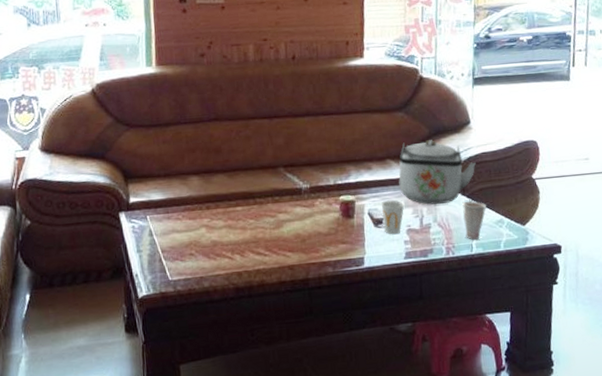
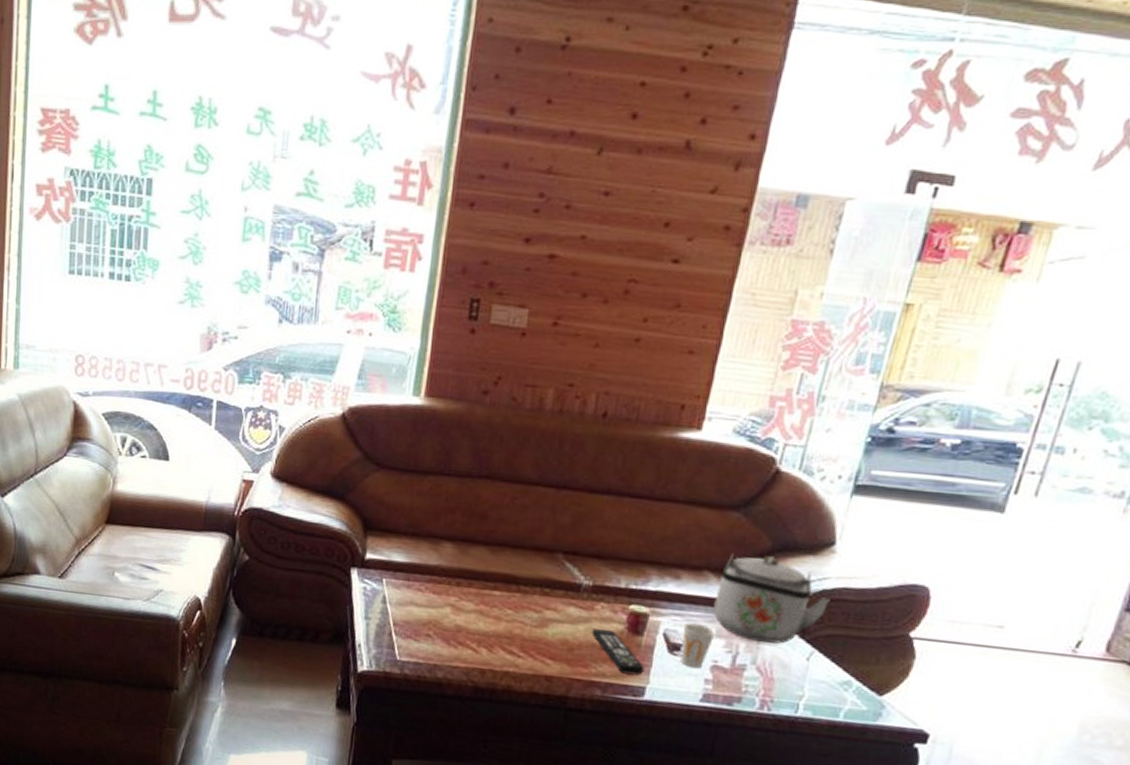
remote control: none [316,219,360,251] -> present [591,629,644,675]
cup: present [462,201,486,240] -> none [792,647,831,700]

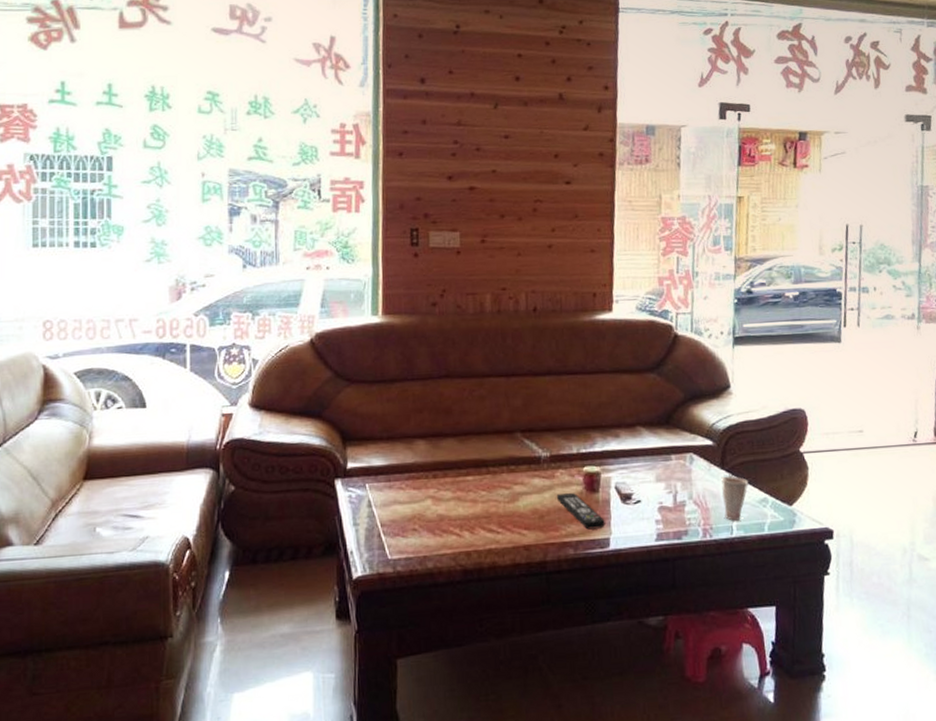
cup: present [681,622,716,669] -> none [629,472,656,513]
kettle: present [713,553,830,644] -> none [650,405,737,479]
cup: none [792,647,831,700] -> present [721,476,748,521]

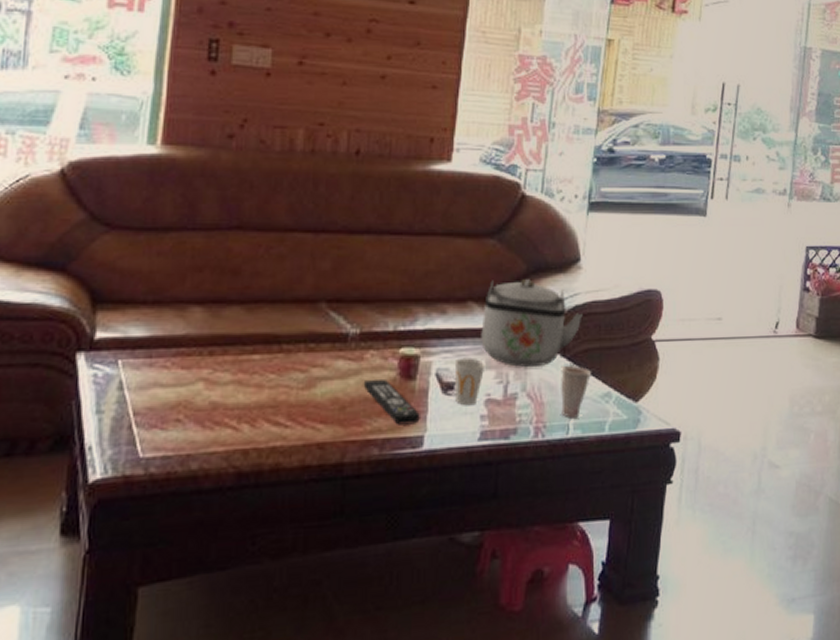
cup: none [629,472,656,513] -> present [454,357,486,406]
kettle: none [650,405,737,479] -> present [481,279,583,367]

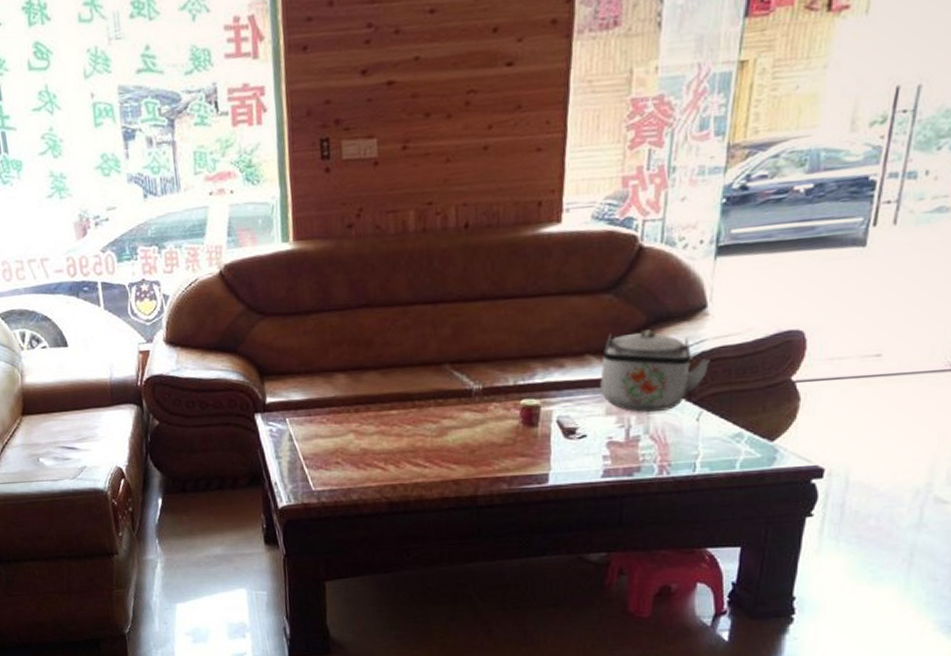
remote control: present [363,380,420,425] -> none [489,427,544,465]
cup: present [454,357,486,406] -> none [574,405,606,448]
cup: present [560,366,591,419] -> none [685,409,720,458]

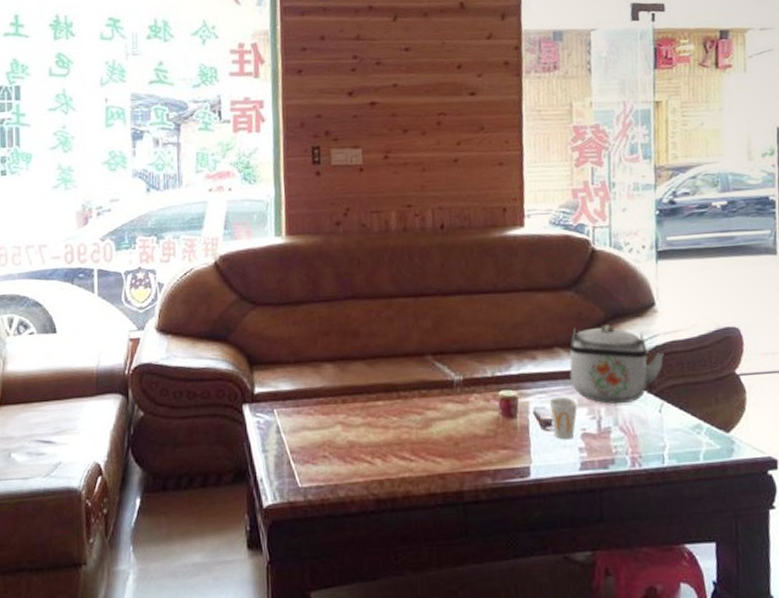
cup: none [574,405,606,448] -> present [549,397,578,440]

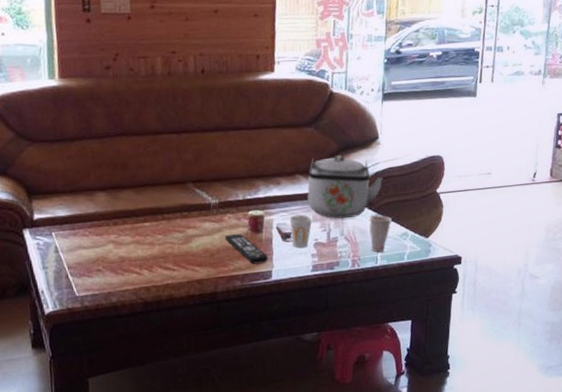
remote control: none [471,419,525,458] -> present [224,234,268,264]
cup: none [649,401,679,449] -> present [369,215,392,253]

